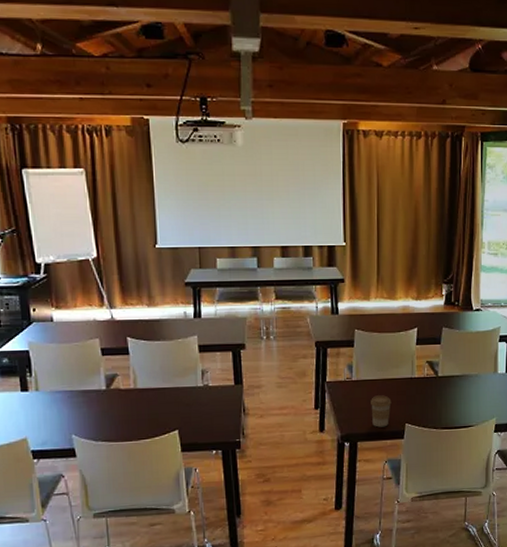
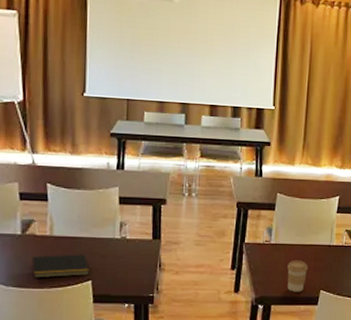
notepad: none [118,404,175,432] -> present [32,254,89,278]

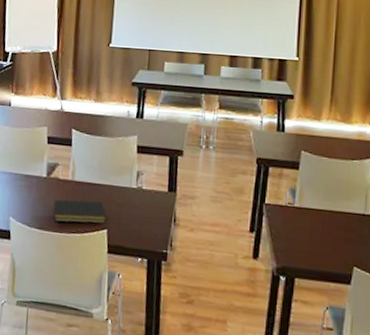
coffee cup: present [287,260,308,292] -> none [313,228,339,267]

